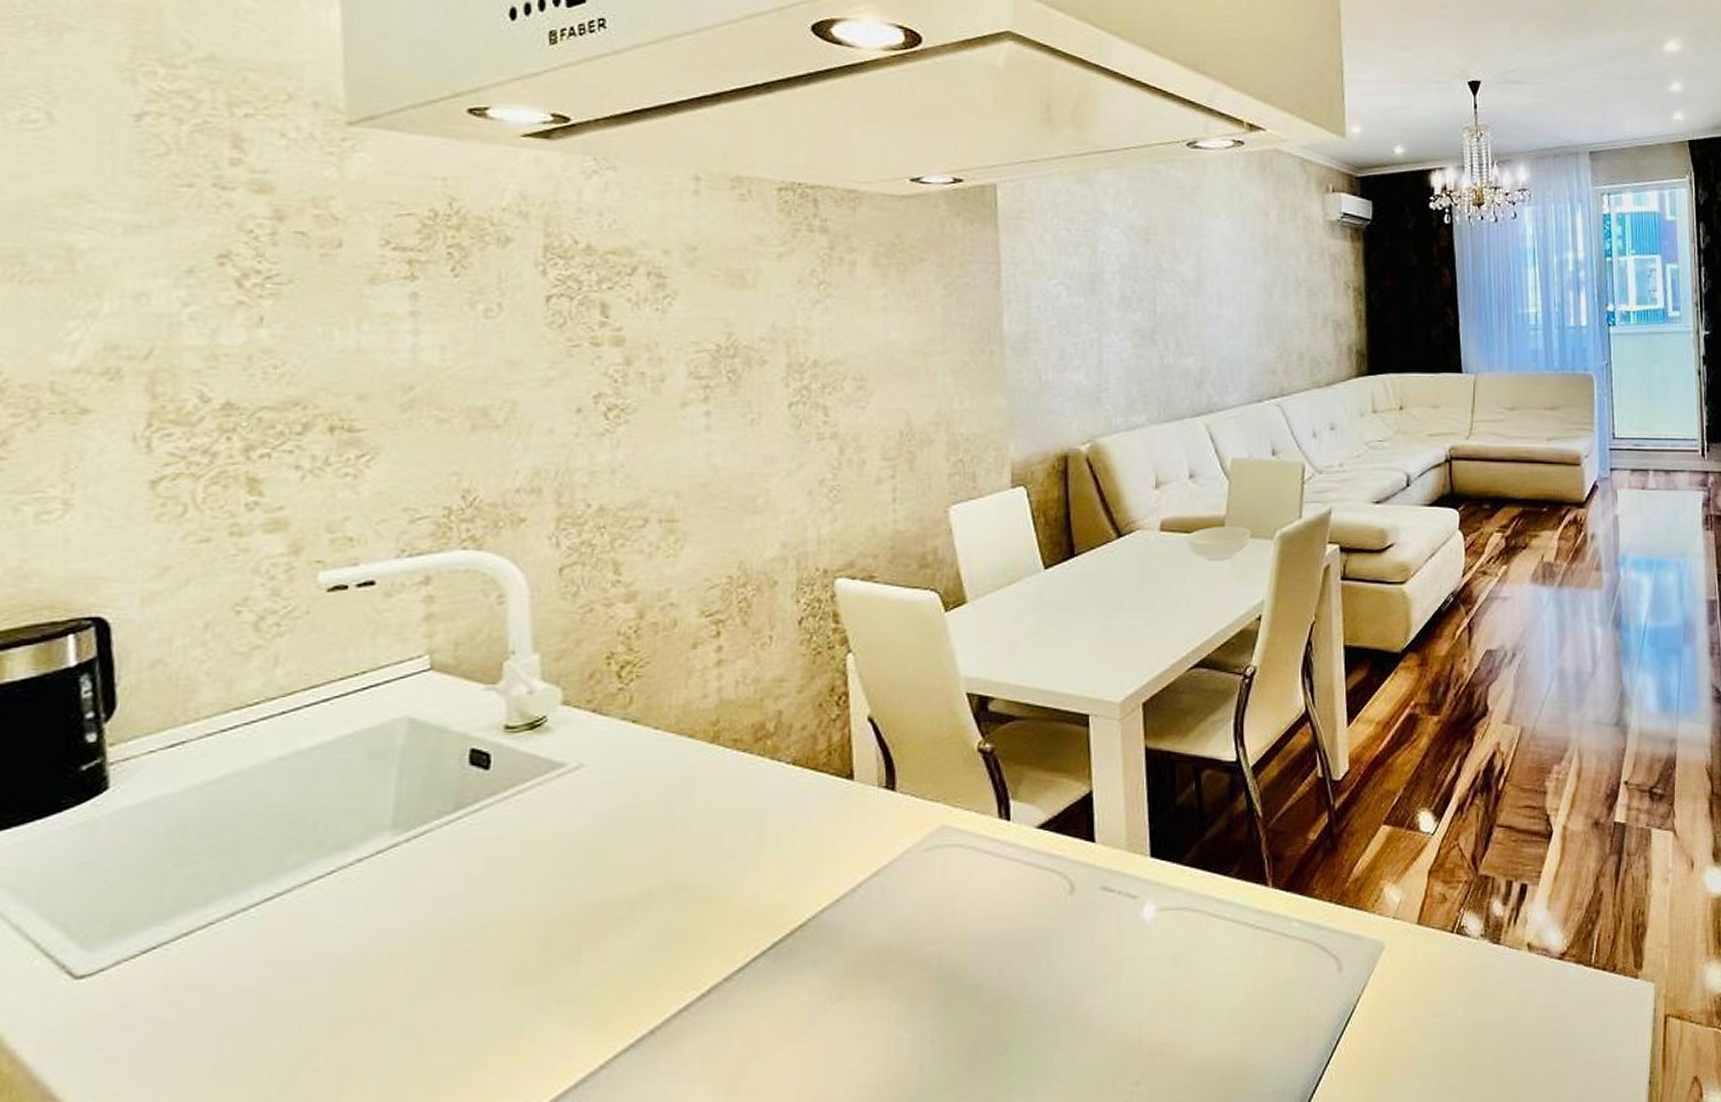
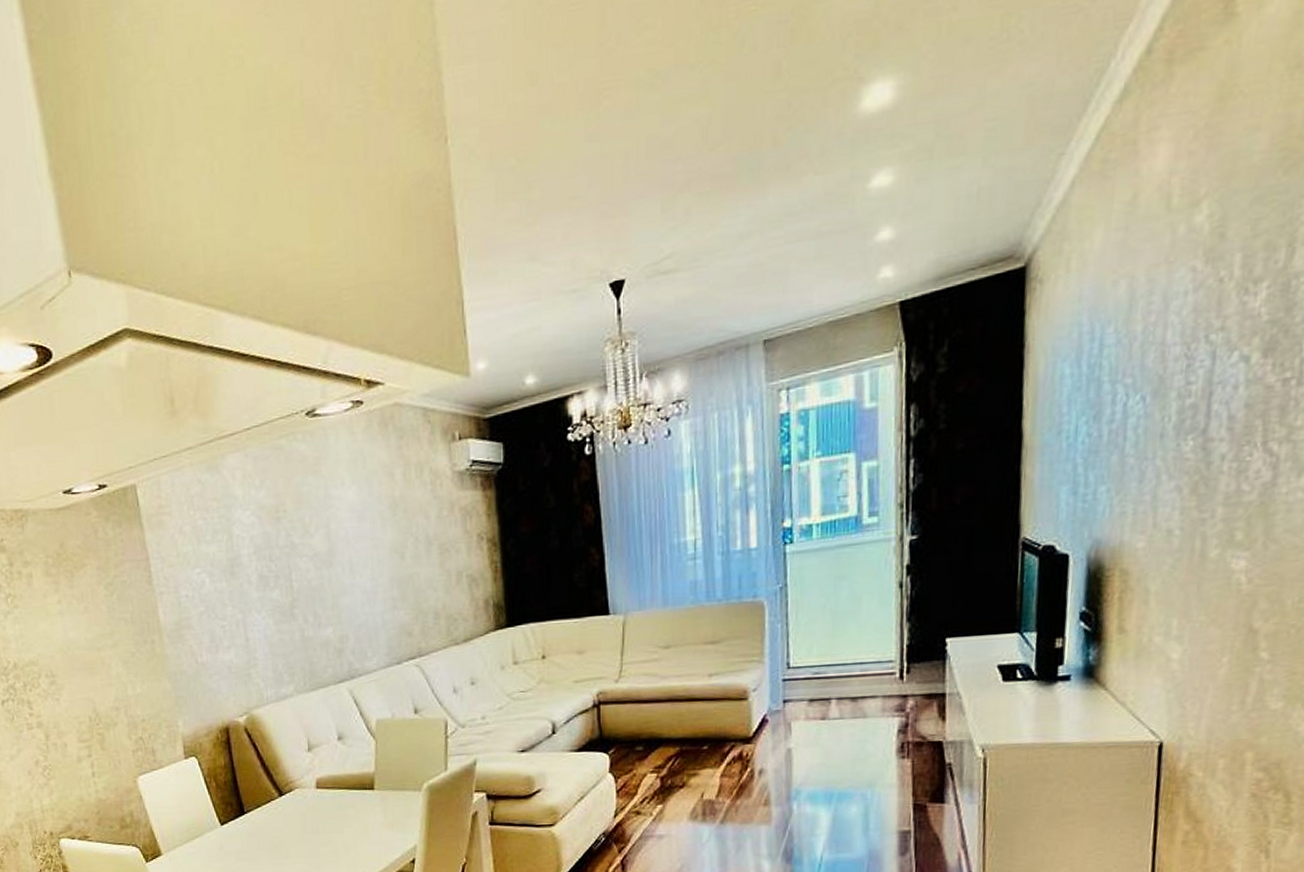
bowl: present [1185,526,1251,561] -> none [339,780,400,813]

